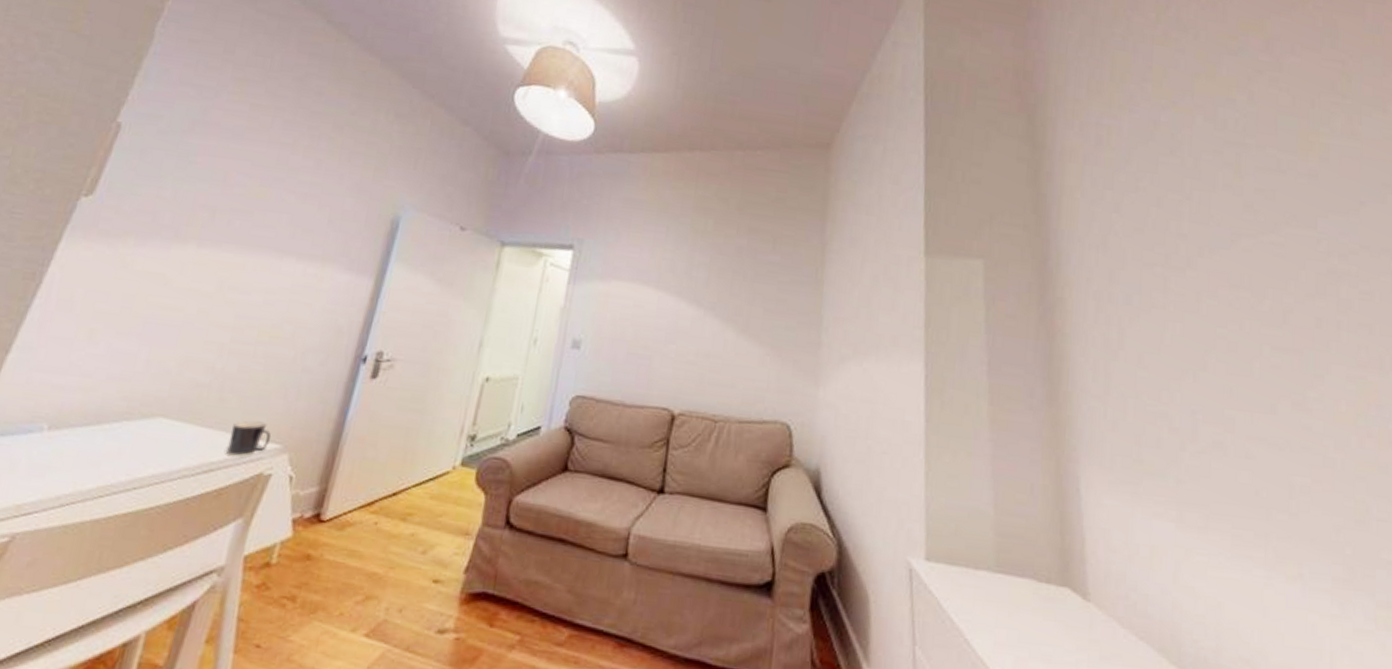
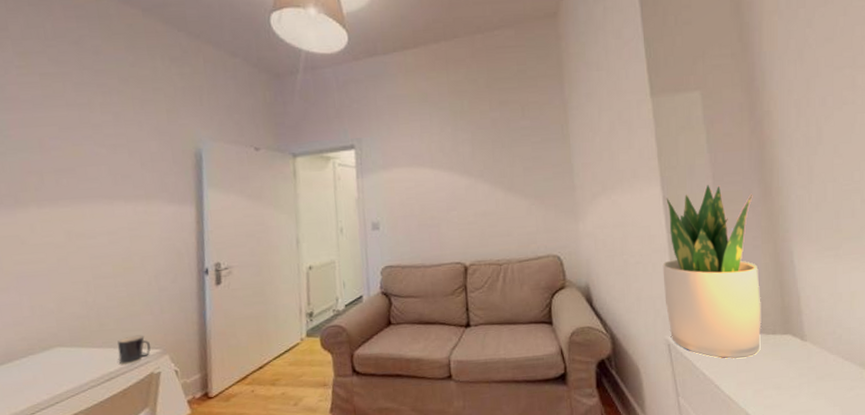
planter: none [912,372,1035,608] -> present [662,185,761,359]

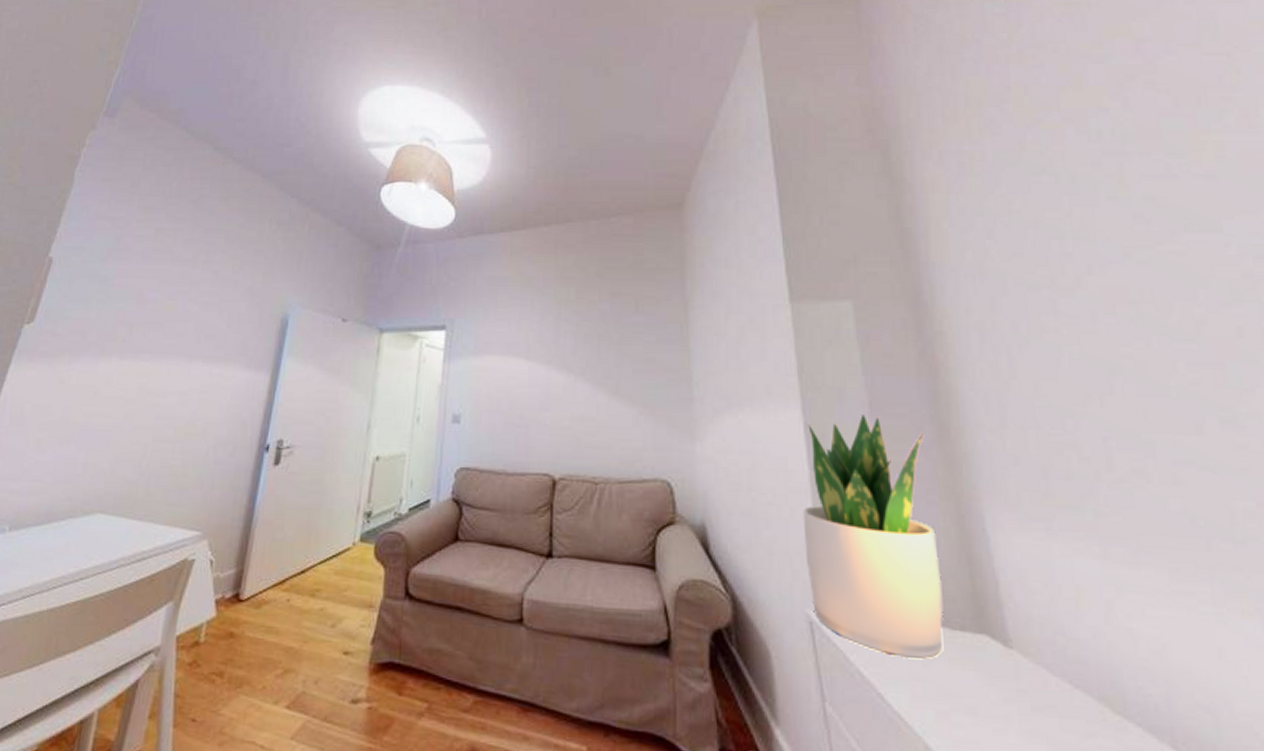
mug: present [117,335,151,366] -> none [155,511,193,546]

